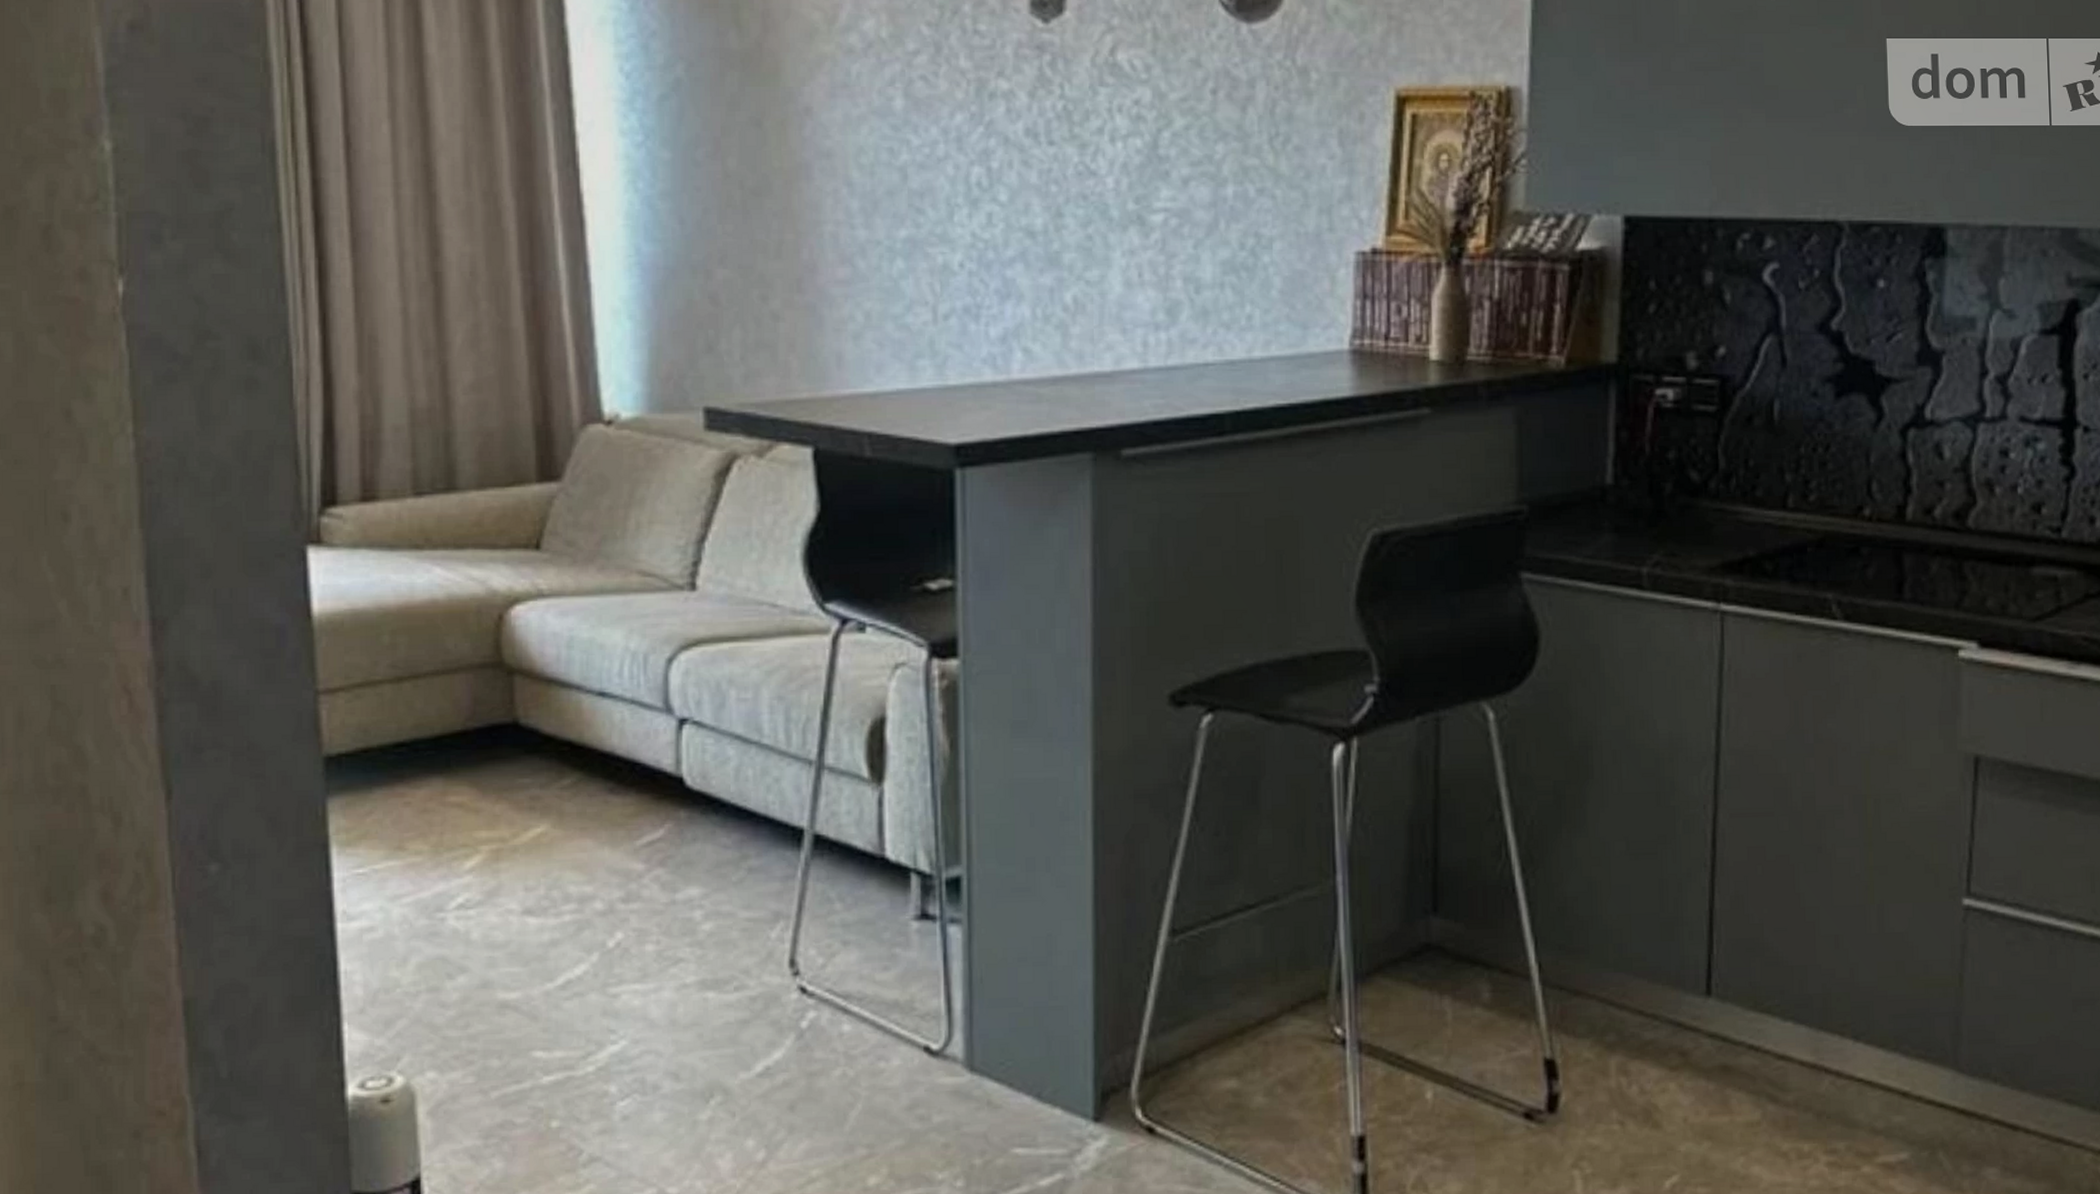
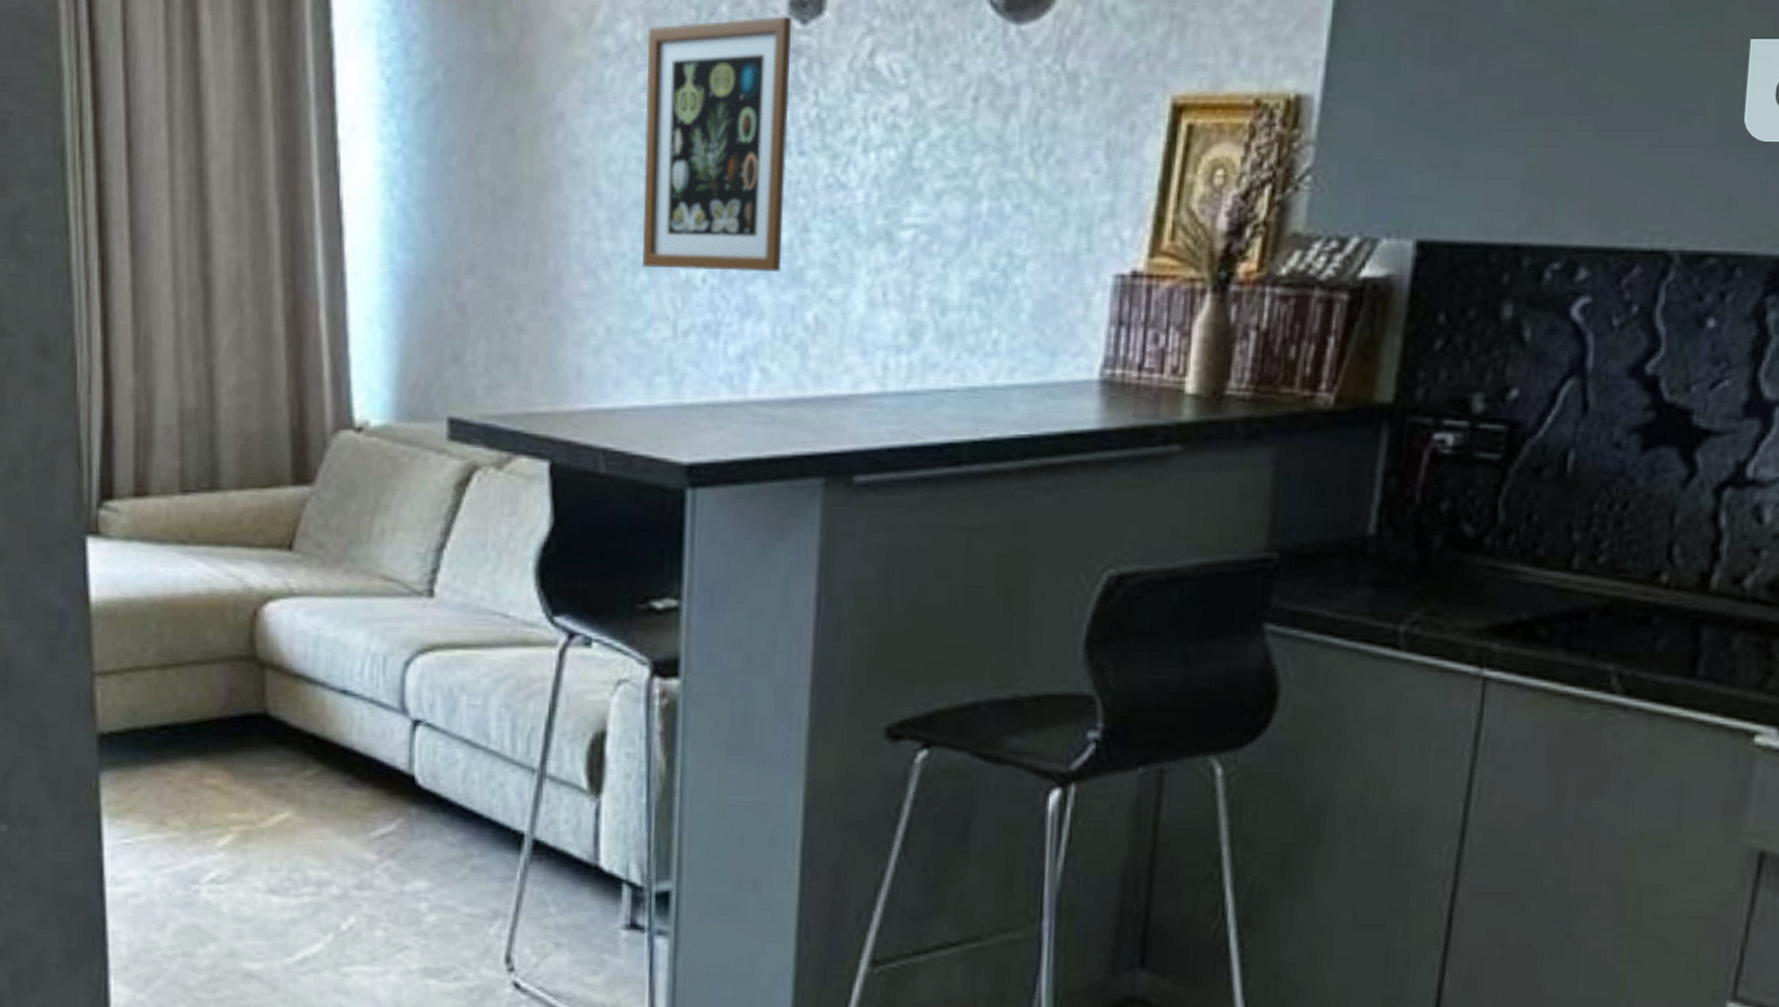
wall art: none [893,15,1037,257] -> present [642,16,793,273]

